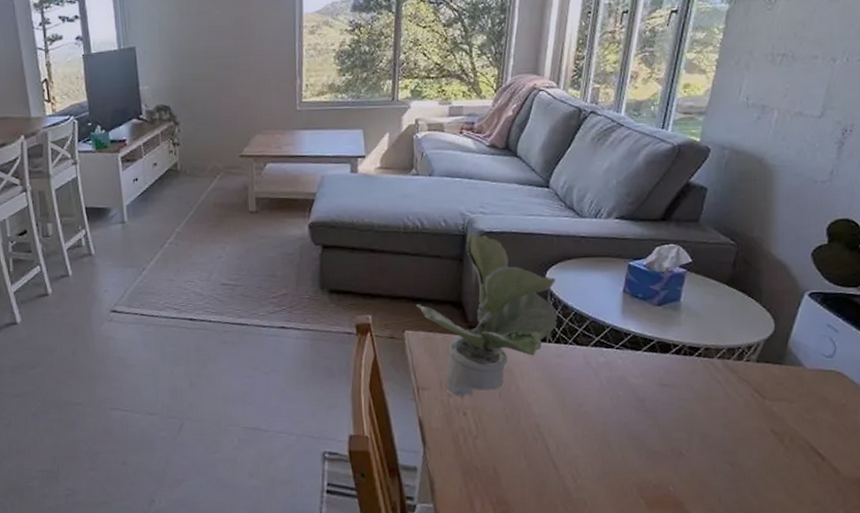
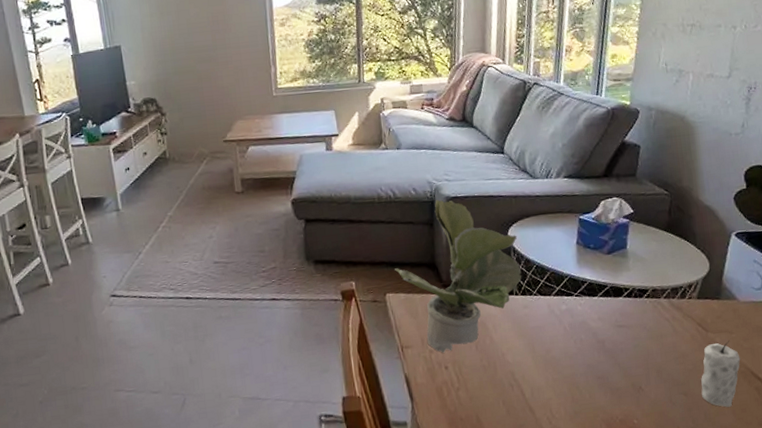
candle: none [750,410,800,482] -> present [701,341,741,407]

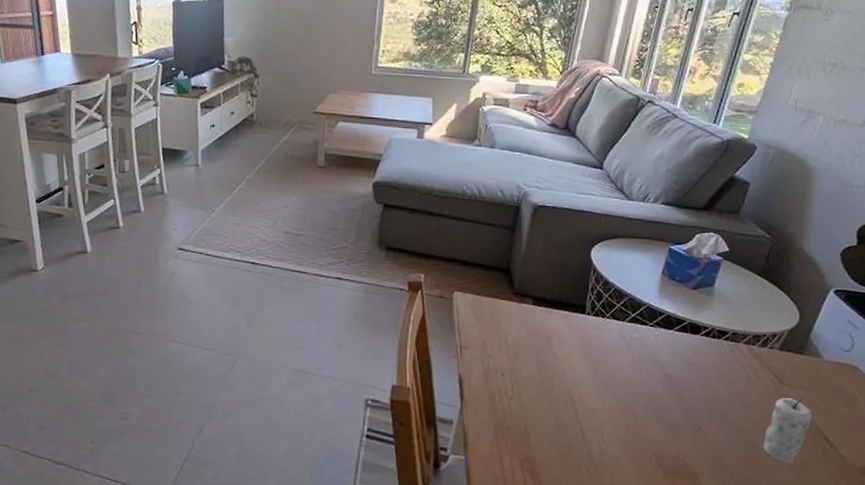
potted plant: present [395,200,522,353] -> none [467,206,600,360]

